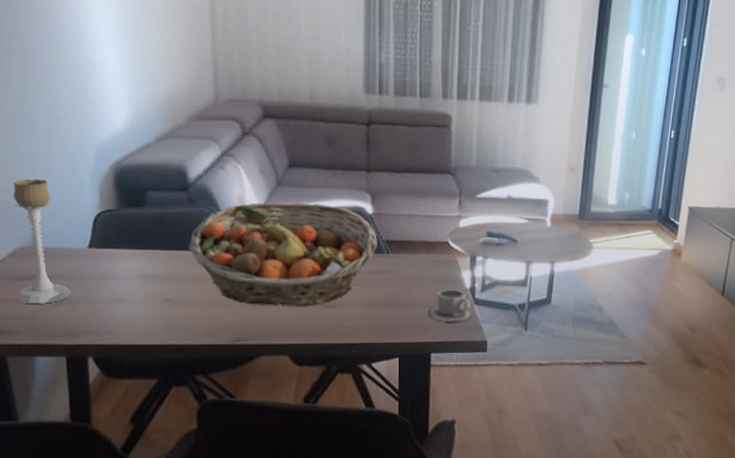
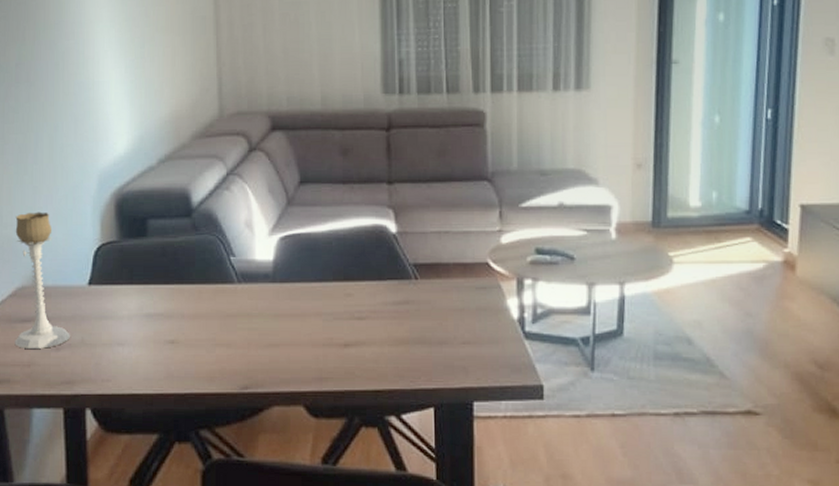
fruit basket: present [189,202,377,306] -> none [192,223,403,345]
cup: present [427,289,474,322] -> none [467,321,524,362]

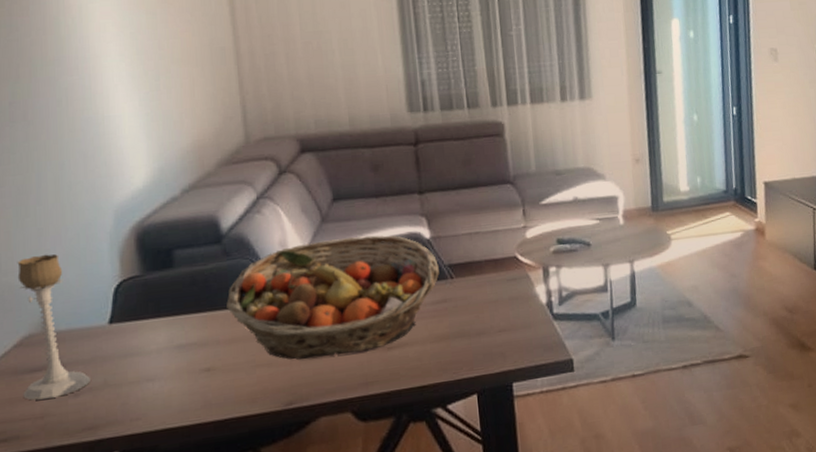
fruit basket: none [192,223,403,345] -> present [226,235,439,360]

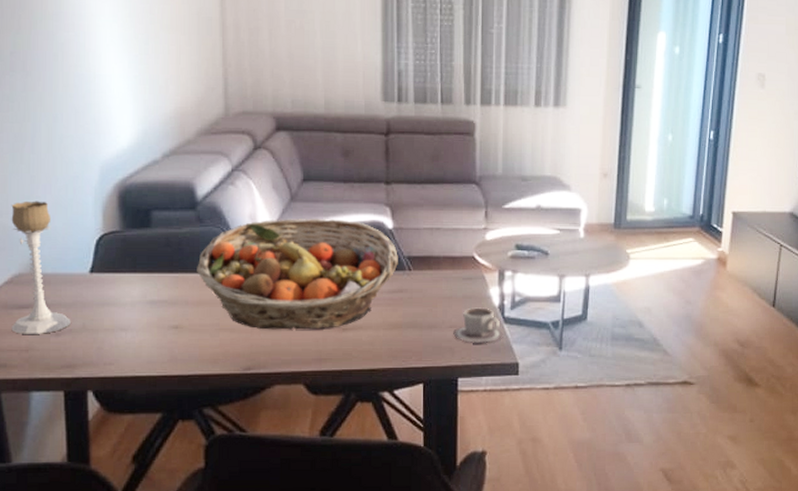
cup: none [503,307,554,346] -> present [453,307,503,343]

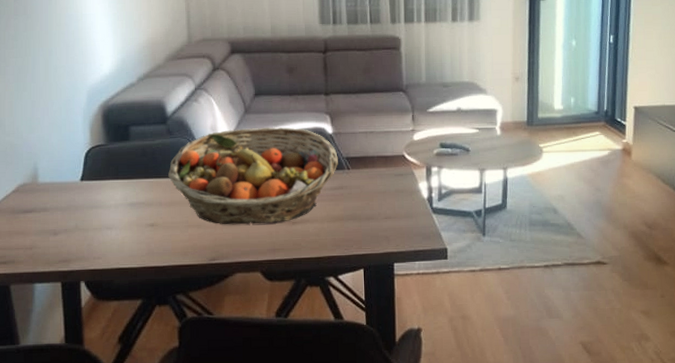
candle holder: present [11,201,71,334] -> none [16,122,66,235]
cup: present [453,307,503,343] -> none [388,200,432,232]

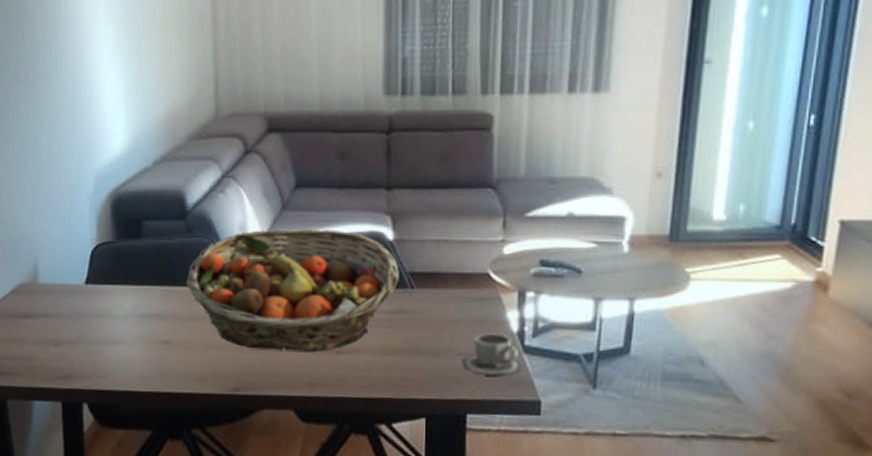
cup: none [388,200,432,232] -> present [462,333,523,376]

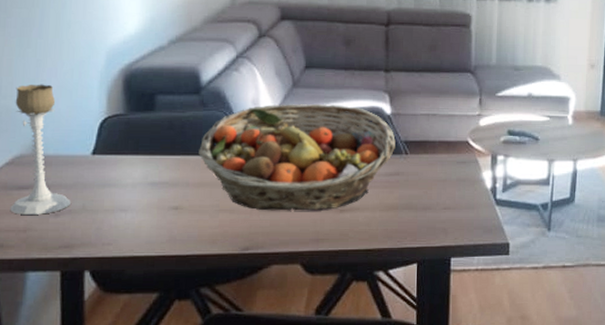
candle holder: none [15,211,68,344] -> present [10,84,71,215]
cup: present [462,333,523,376] -> none [447,190,495,224]

